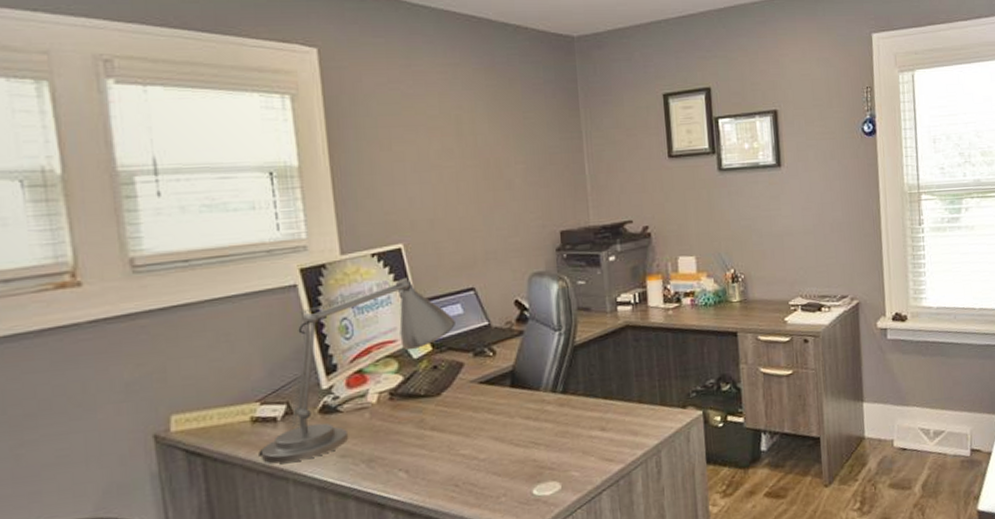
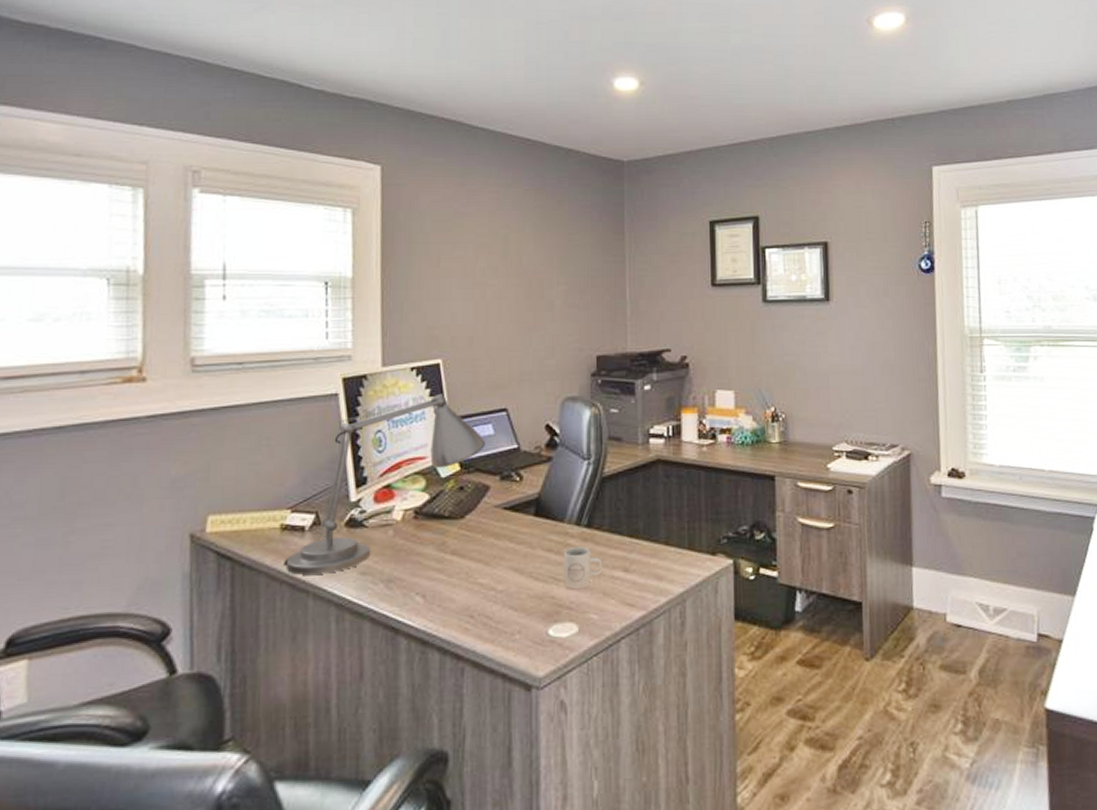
mug: none [542,411,581,452] -> present [563,546,603,590]

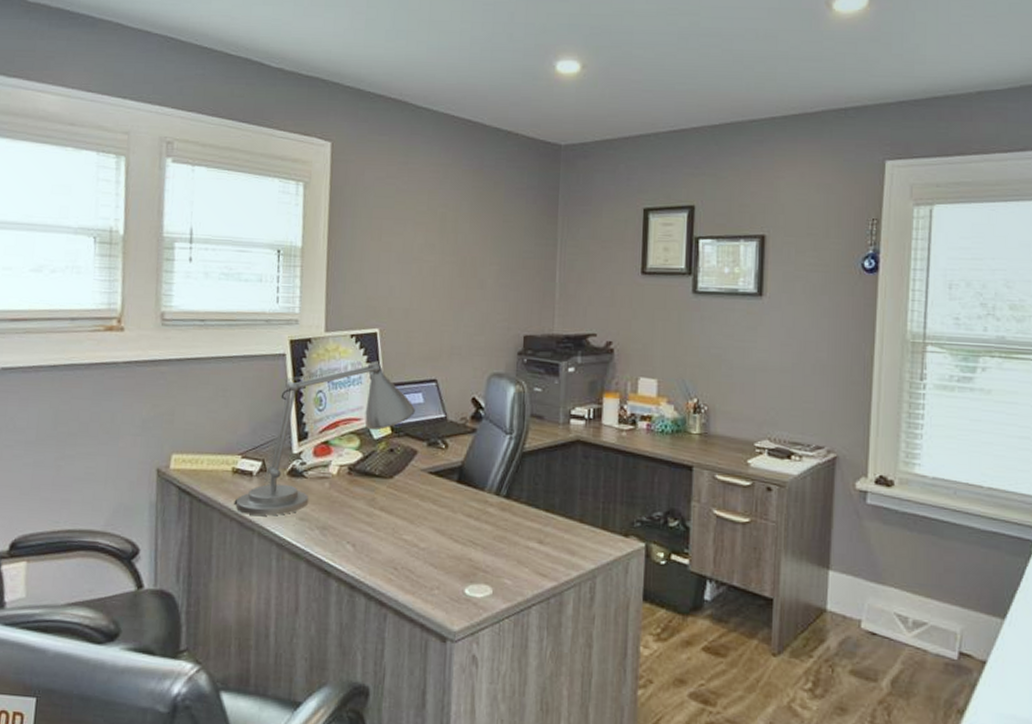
mug: present [563,546,603,590] -> none [481,514,519,555]

